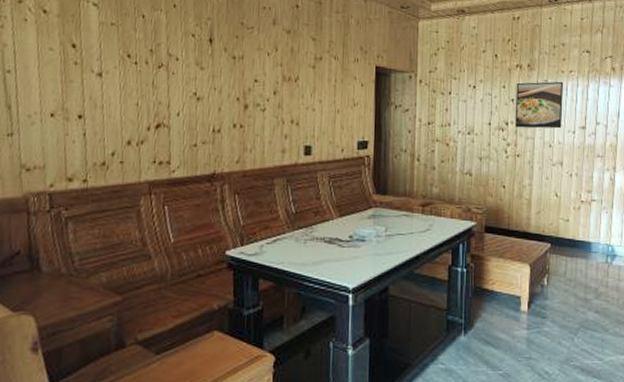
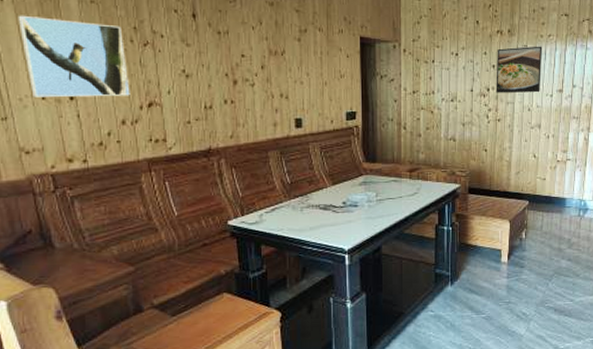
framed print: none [38,34,140,117] -> present [18,15,130,98]

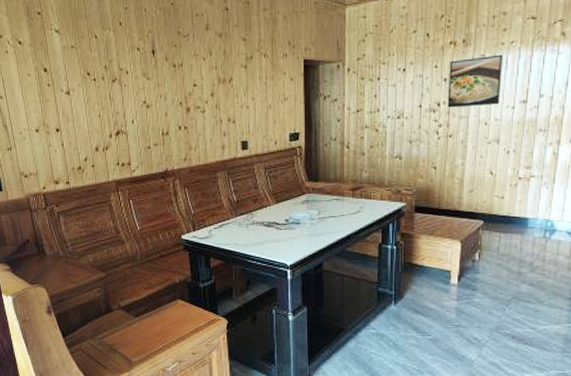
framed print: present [18,15,130,98] -> none [18,63,102,131]

